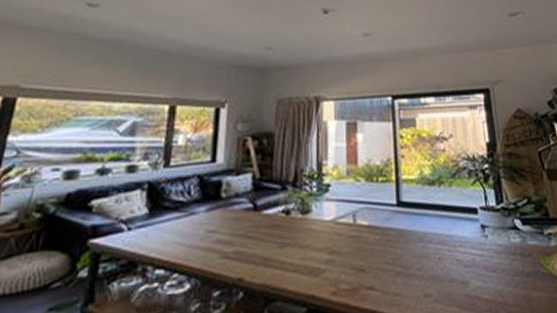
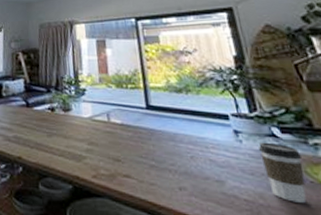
coffee cup: none [502,235,538,296] -> present [258,142,307,203]

